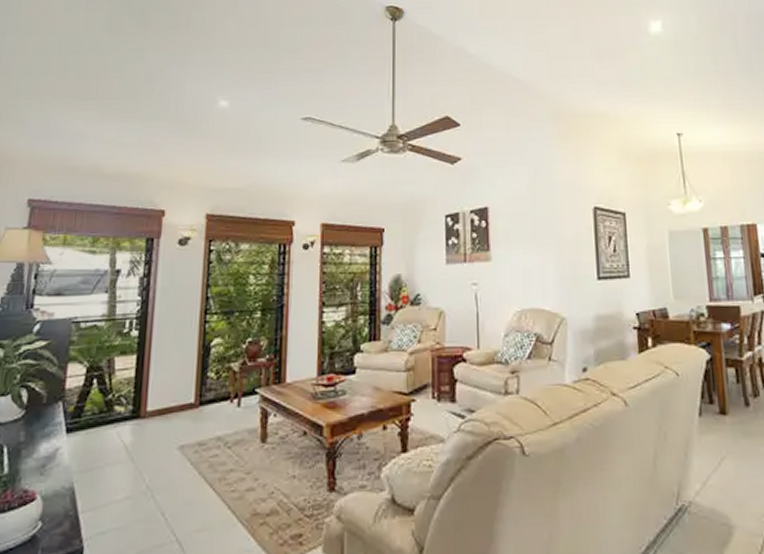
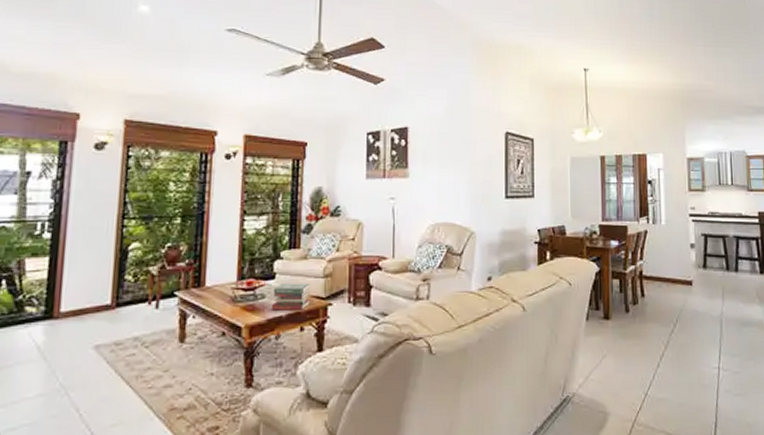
books: none [352,377,393,409] -> present [271,283,310,312]

